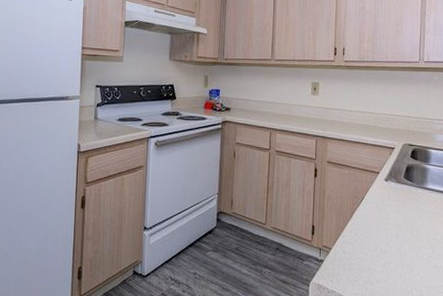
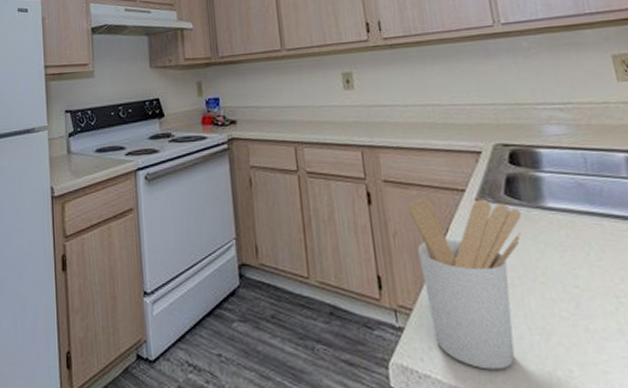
utensil holder: none [341,176,411,289] -> present [408,198,522,370]

